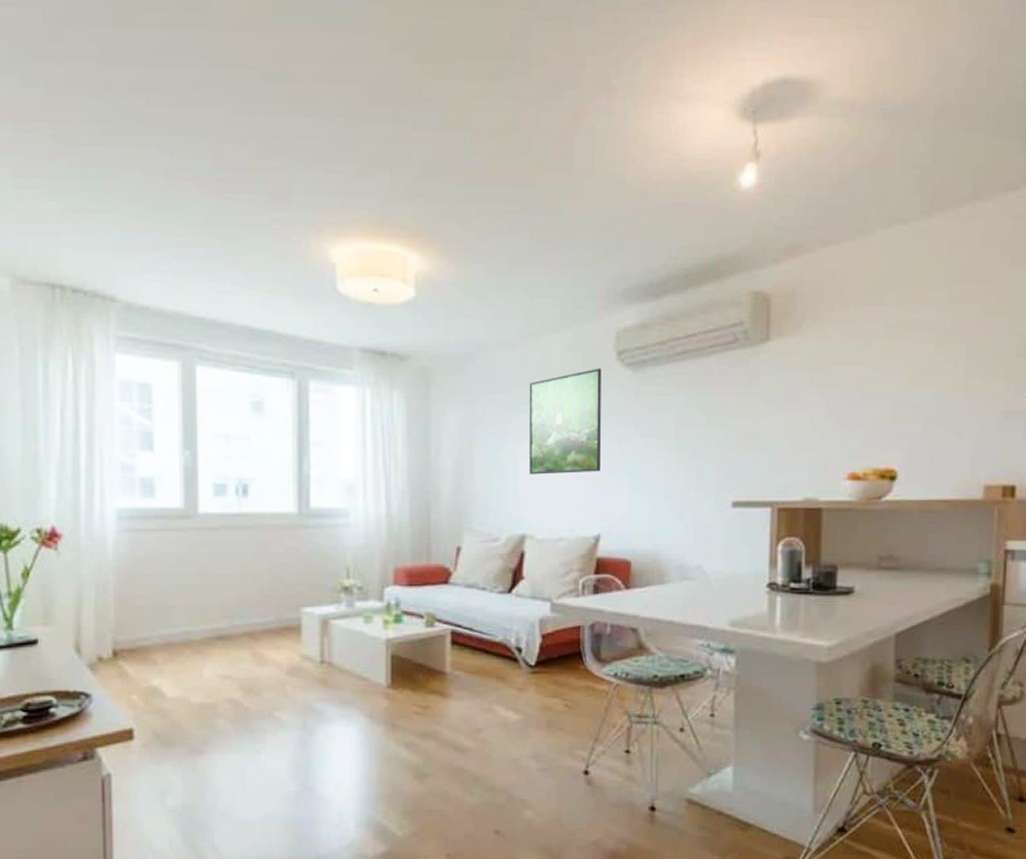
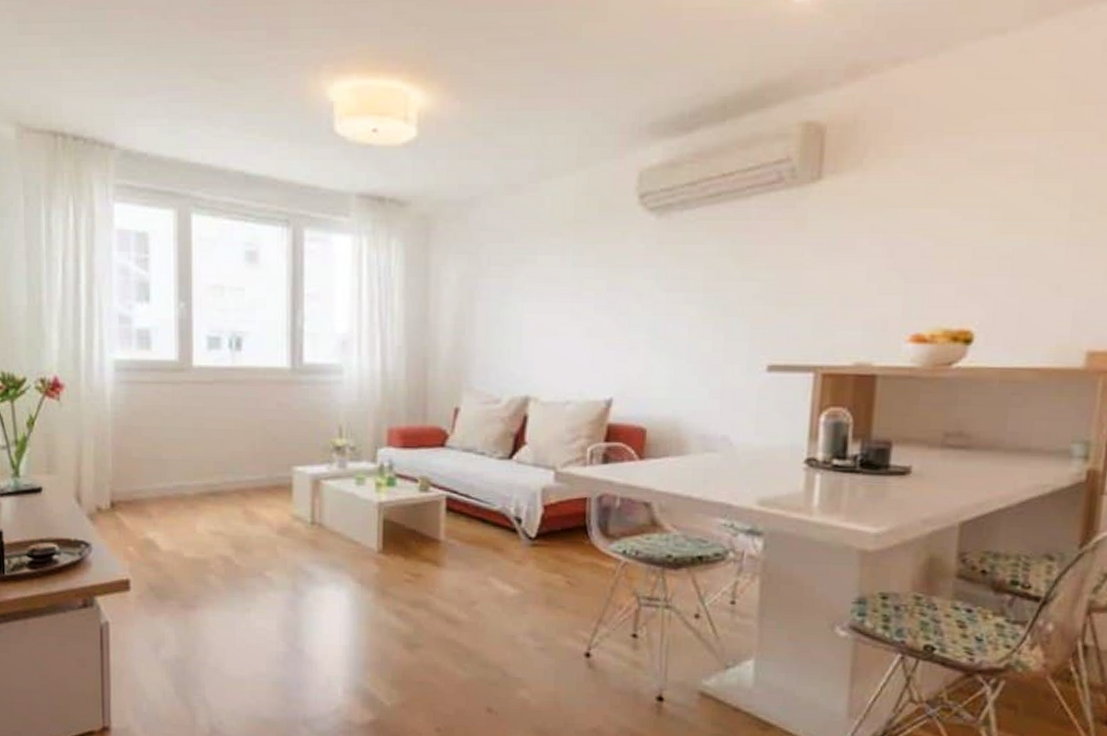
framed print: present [528,368,601,475] -> none [536,212,621,332]

